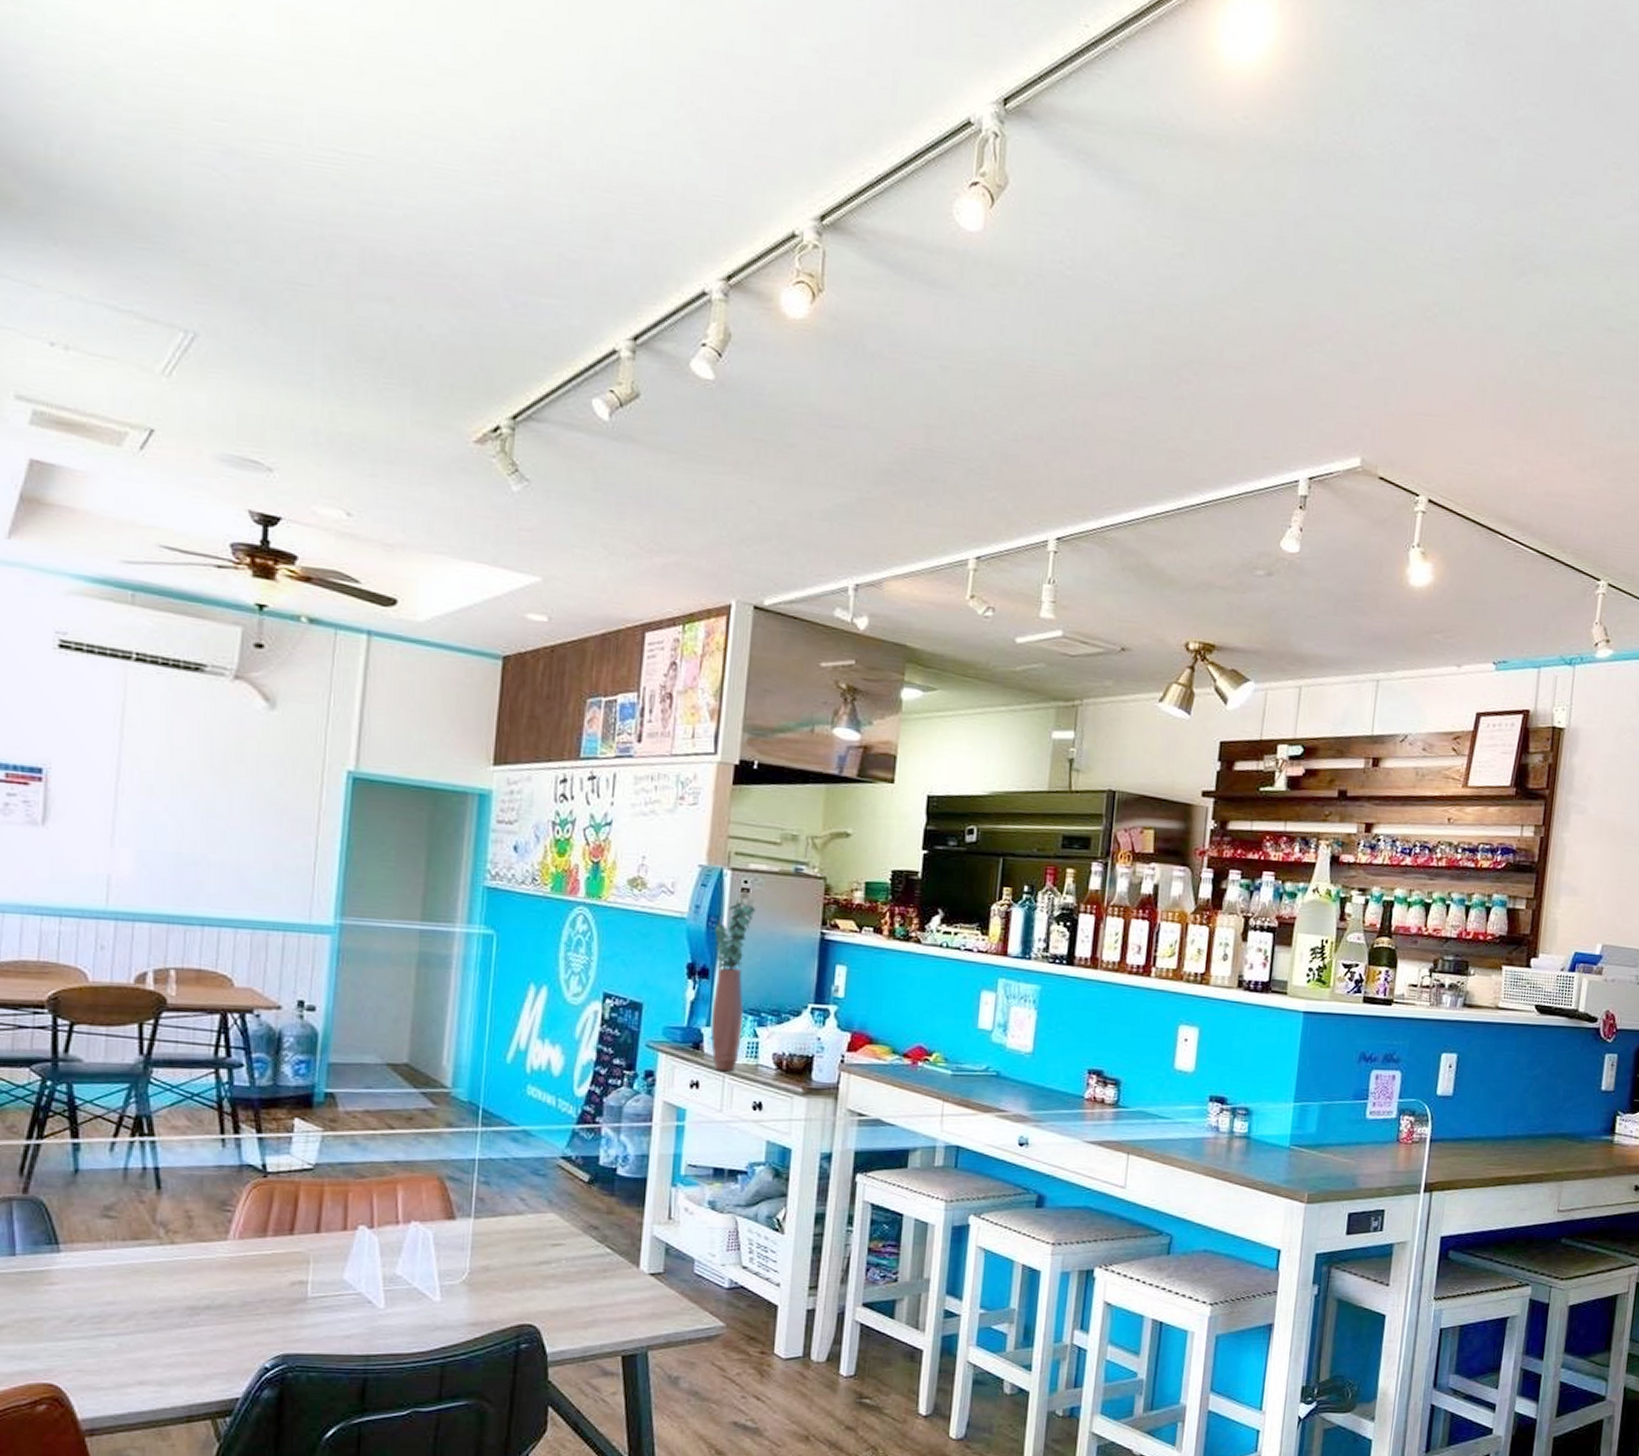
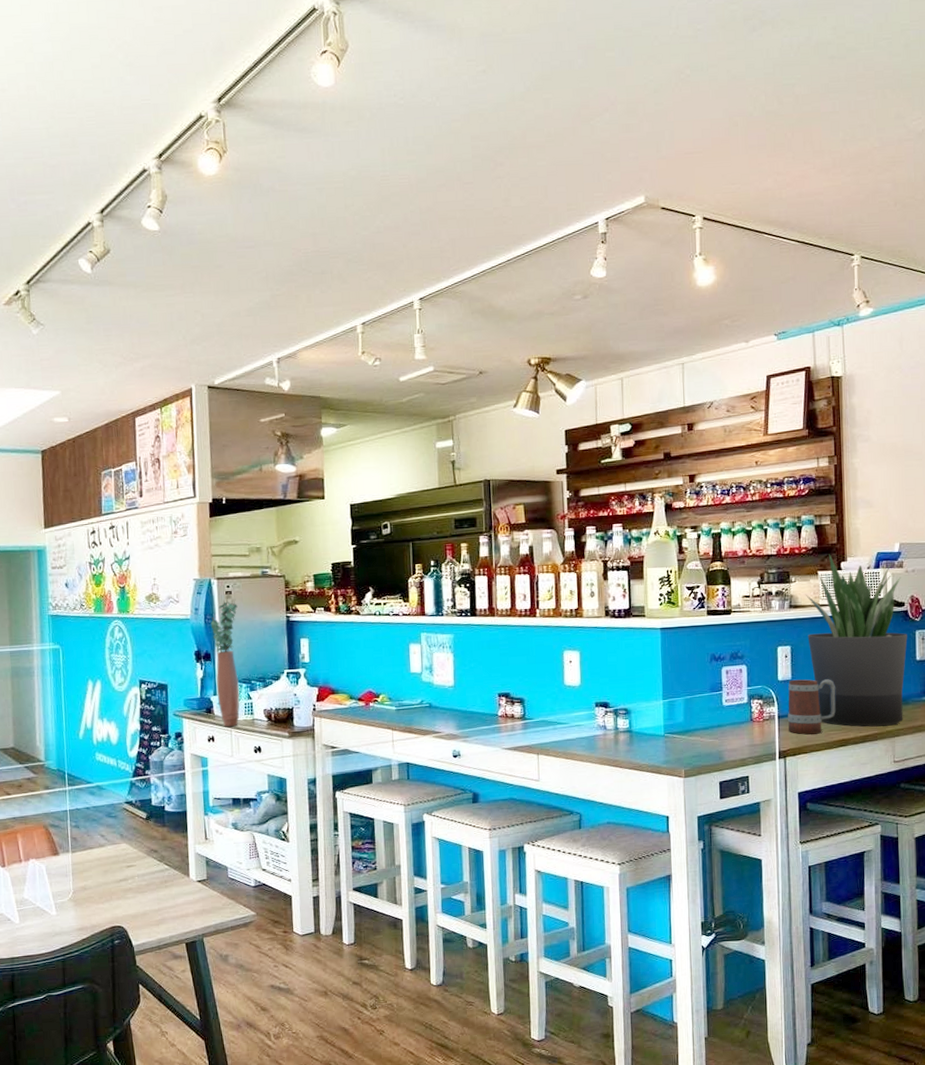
beer mug: none [1440,1097,1504,1167] -> present [787,679,836,735]
planter: none [1479,946,1598,1167] -> present [805,554,908,727]

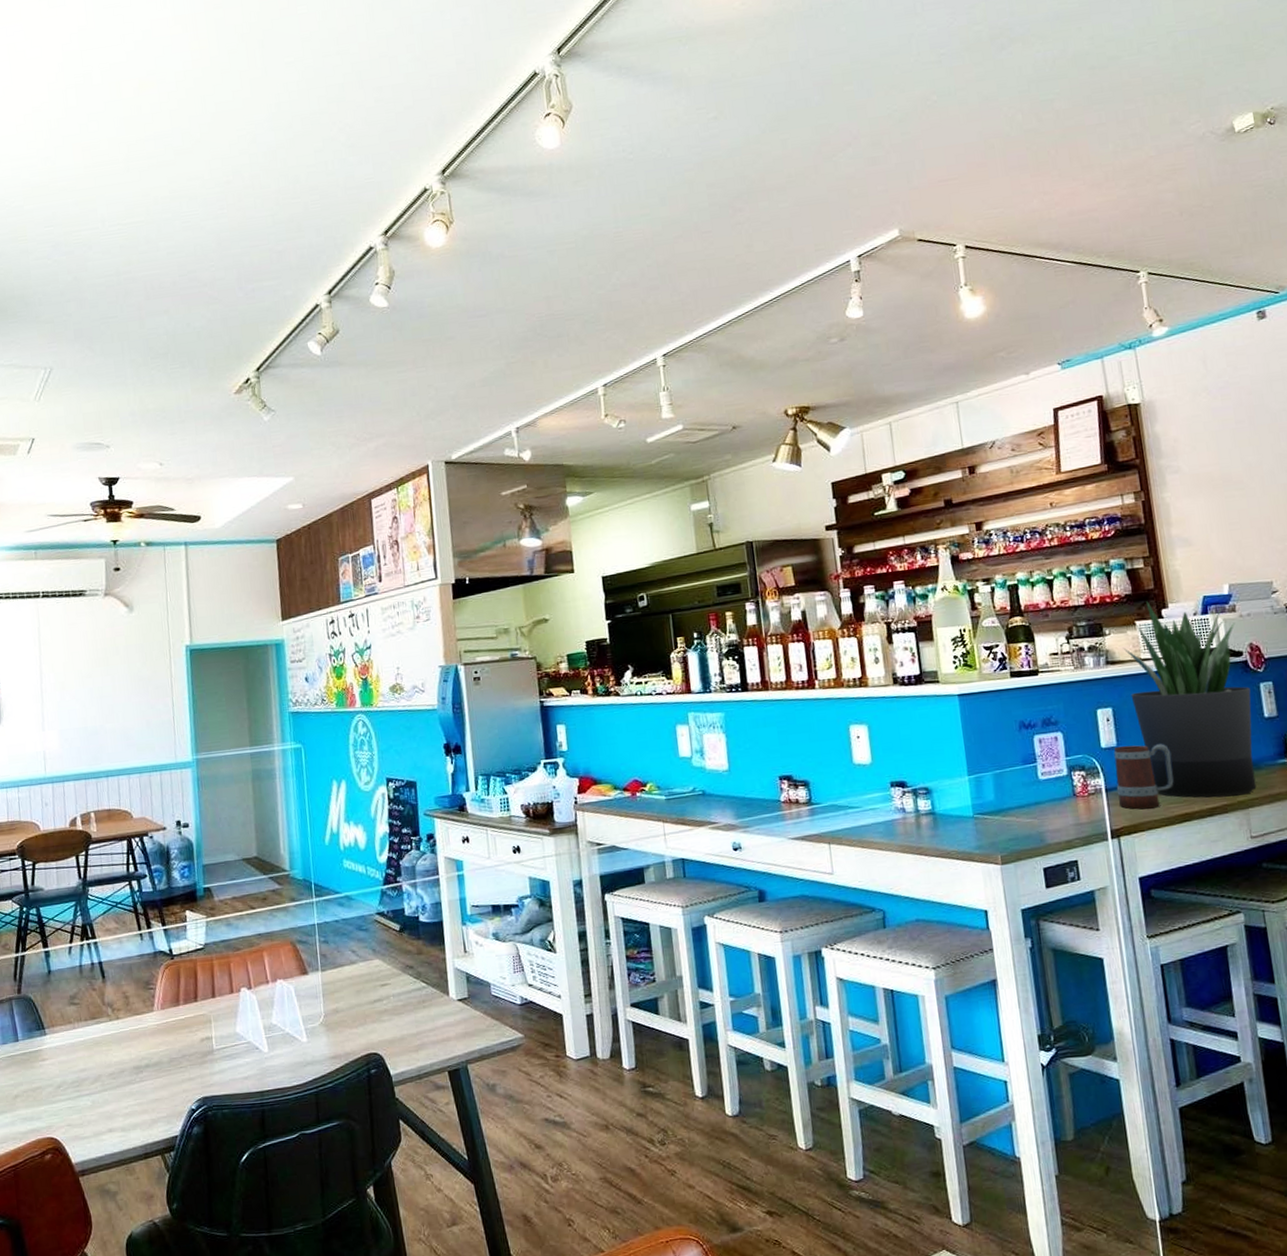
vase: present [210,597,240,727] -> none [459,683,496,826]

